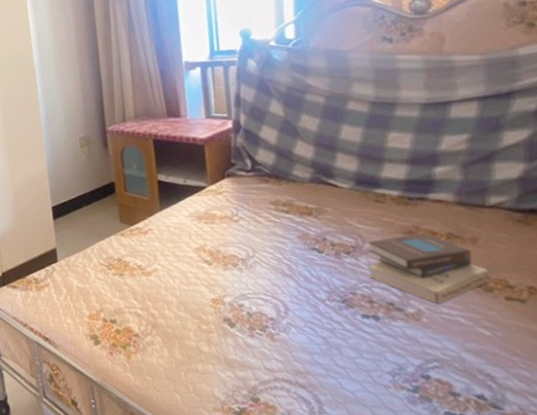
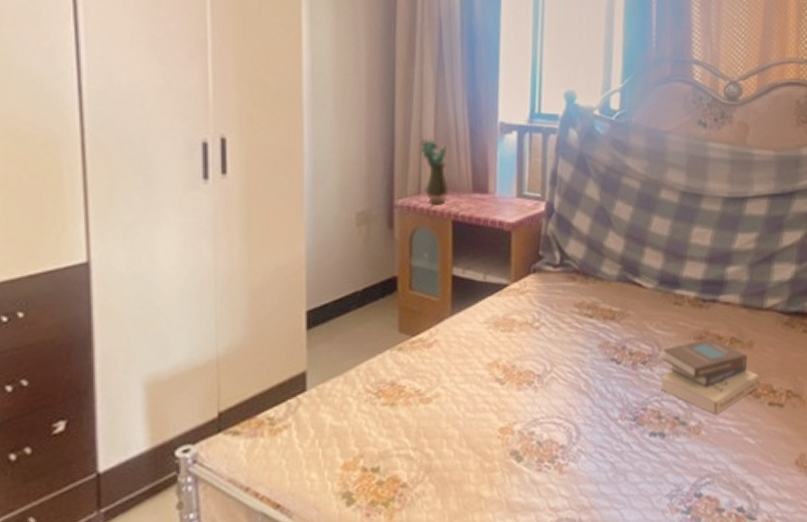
vase: none [121,80,148,129] -> present [421,137,449,206]

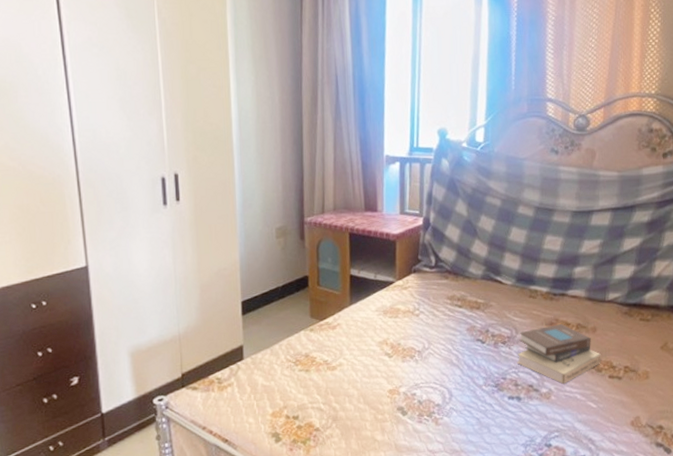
vase: present [421,137,449,206] -> none [323,169,346,222]

